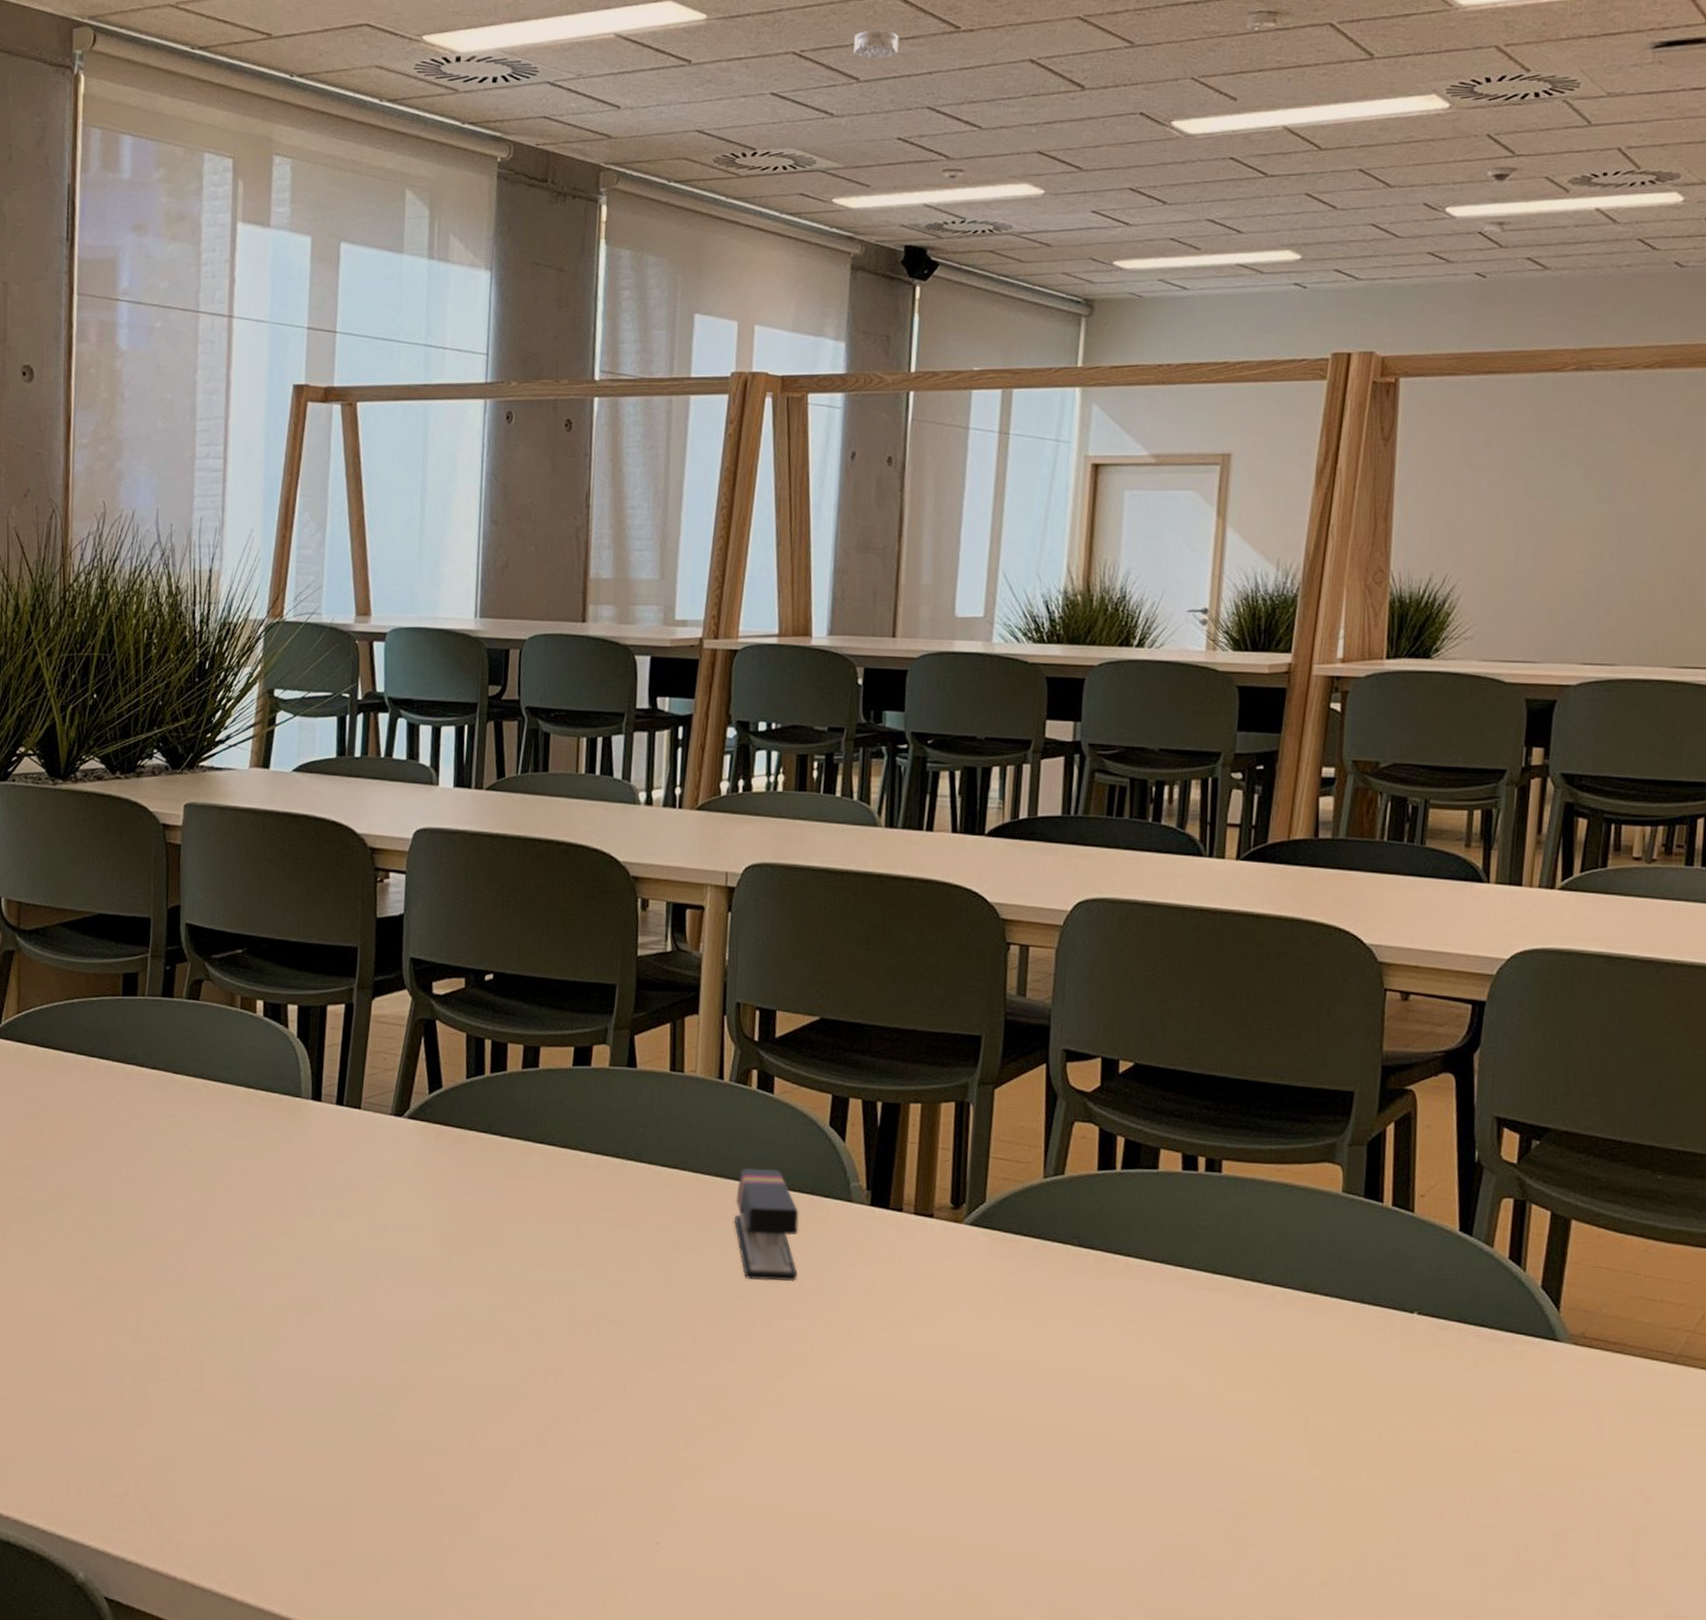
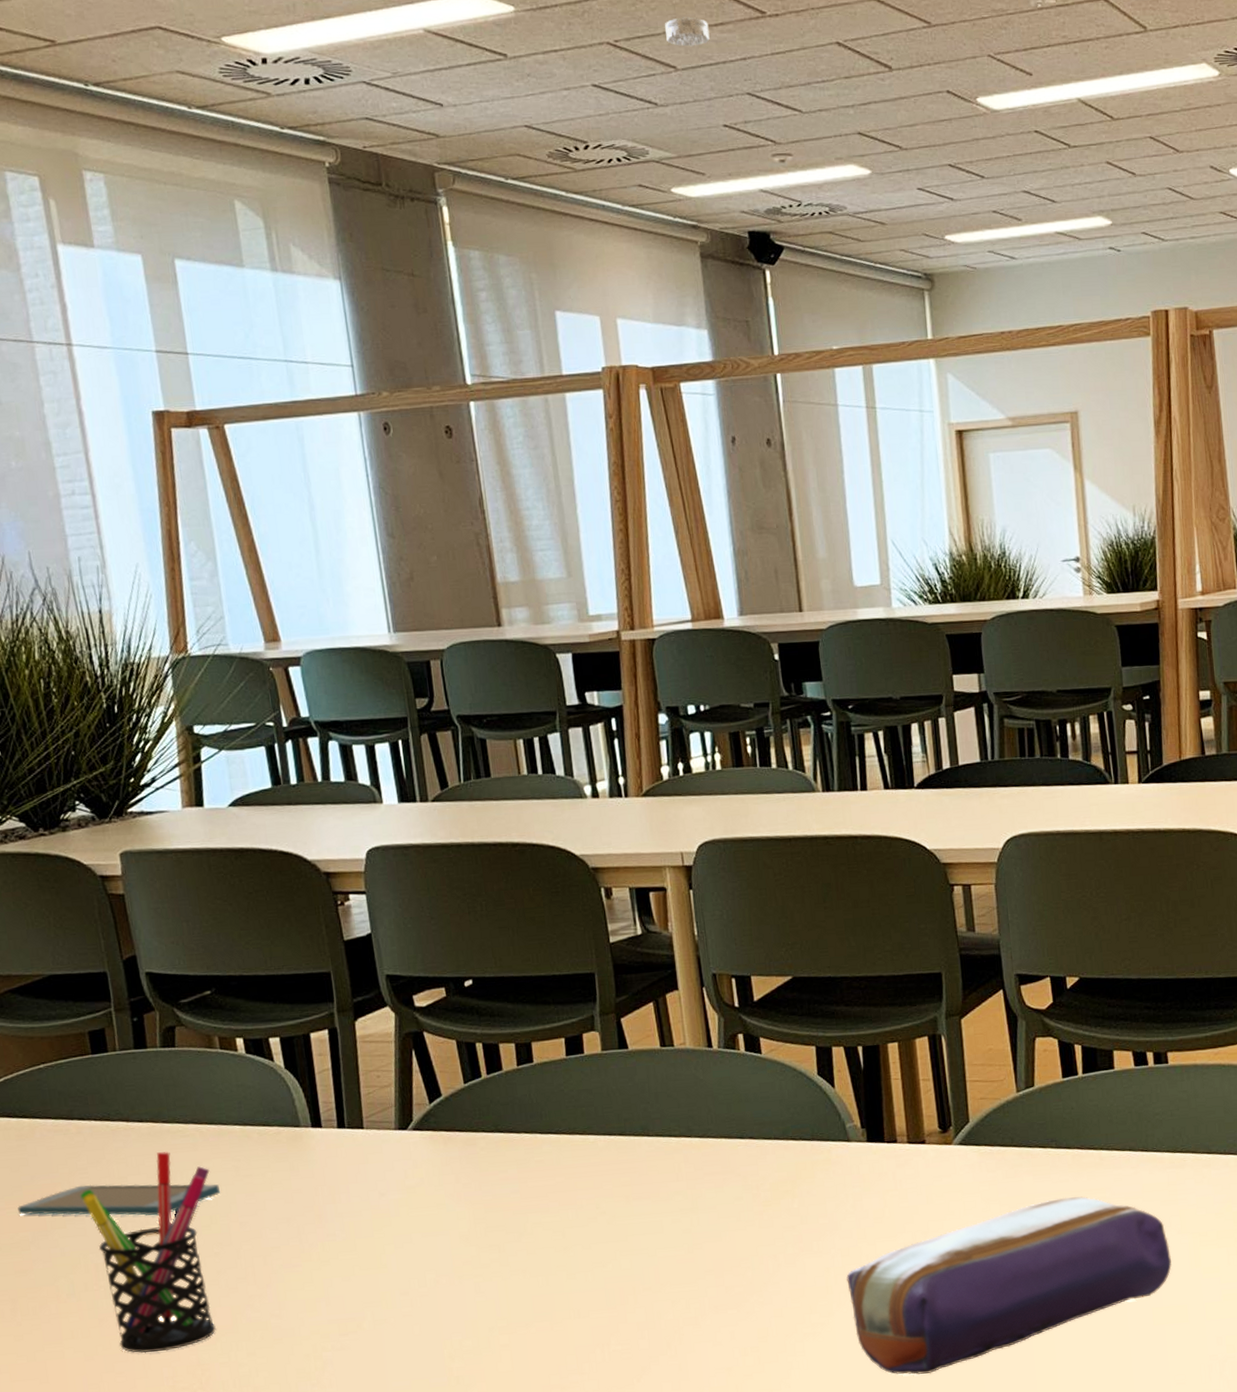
smartphone: none [27,1122,215,1164] -> present [18,1184,221,1216]
pen holder: none [86,1102,208,1300] -> present [80,1152,217,1353]
stapler: present [734,1168,799,1281] -> none [742,1123,812,1227]
pencil case: none [823,1301,1191,1470] -> present [846,1196,1172,1375]

